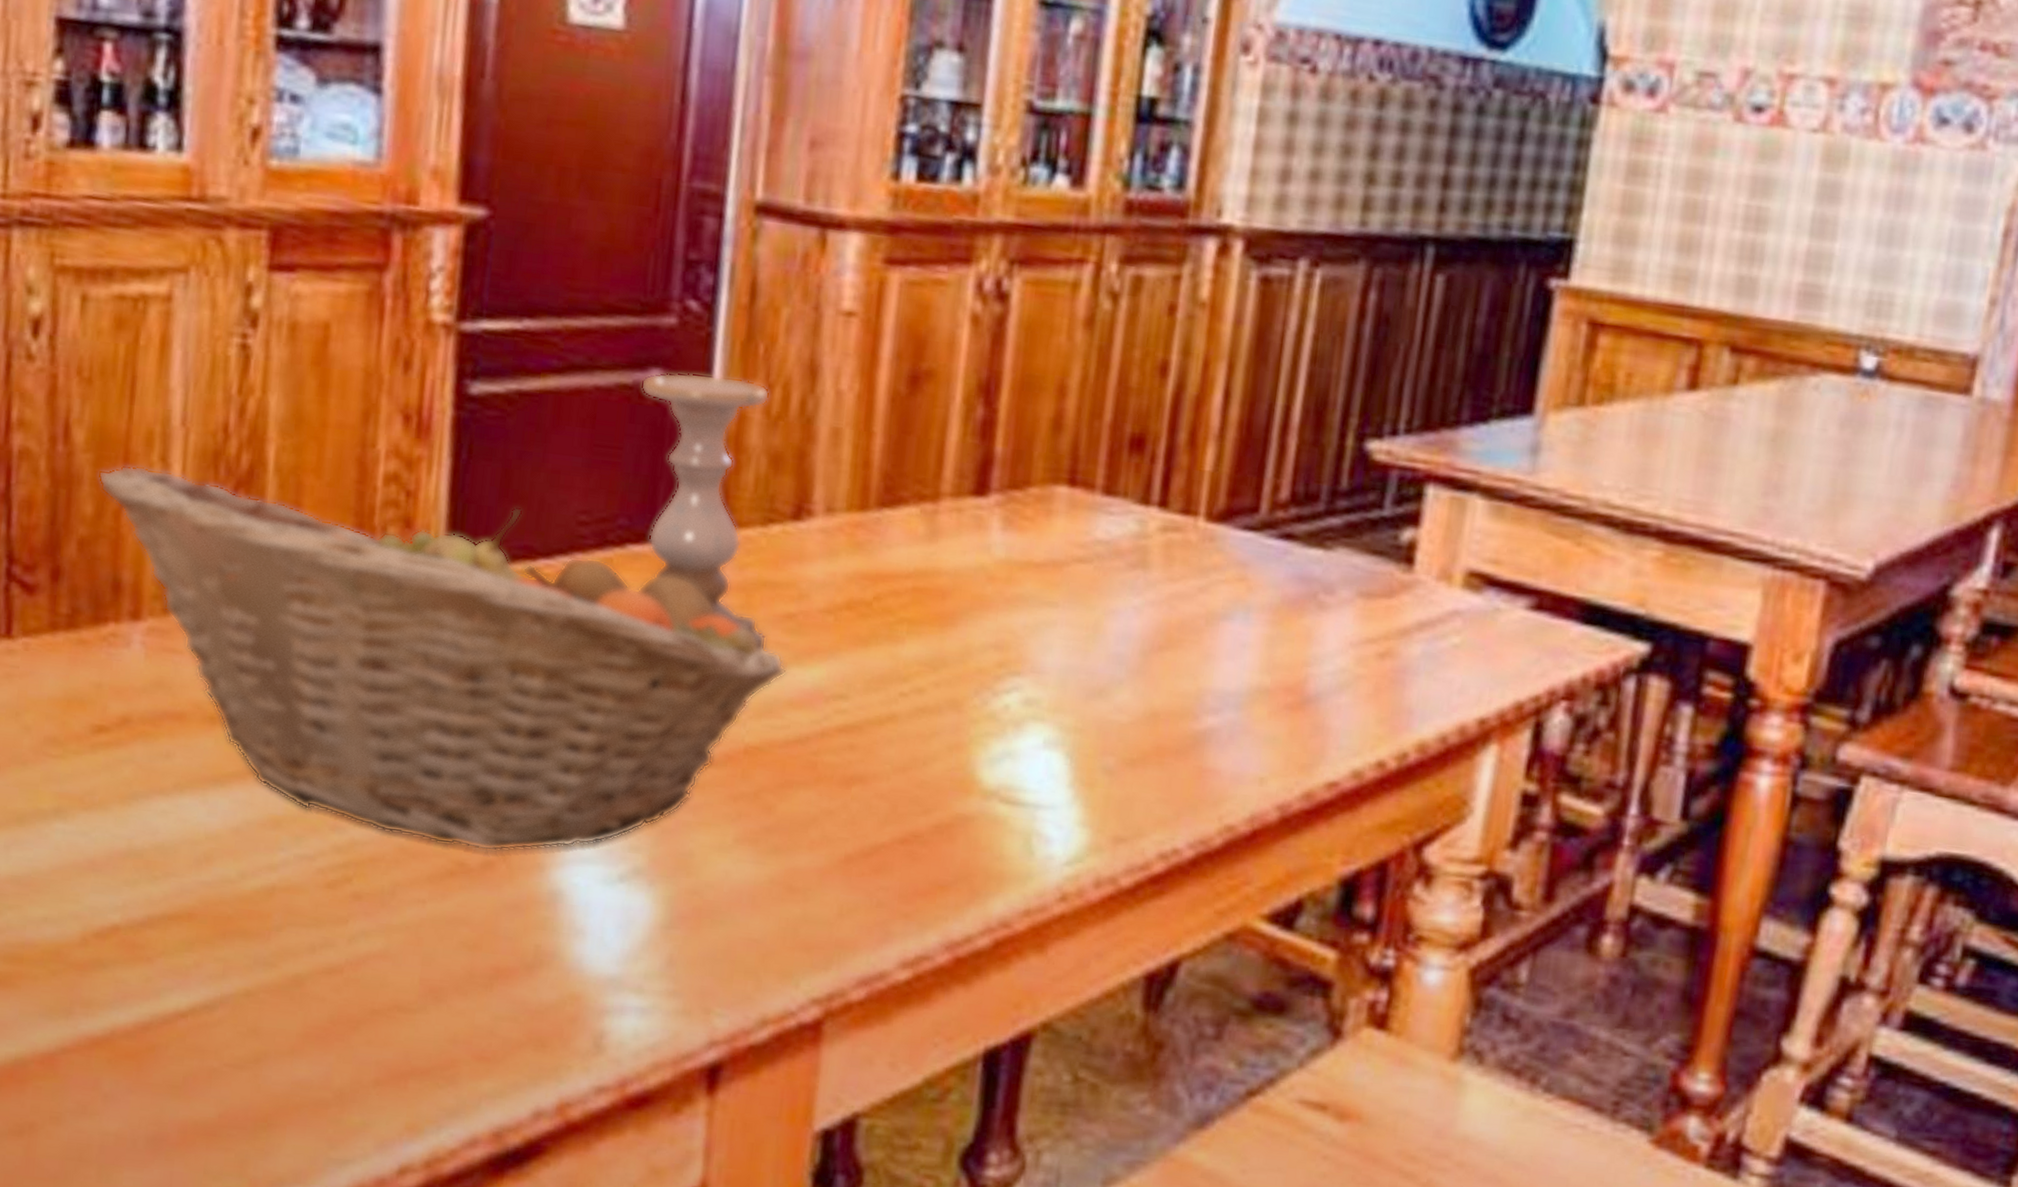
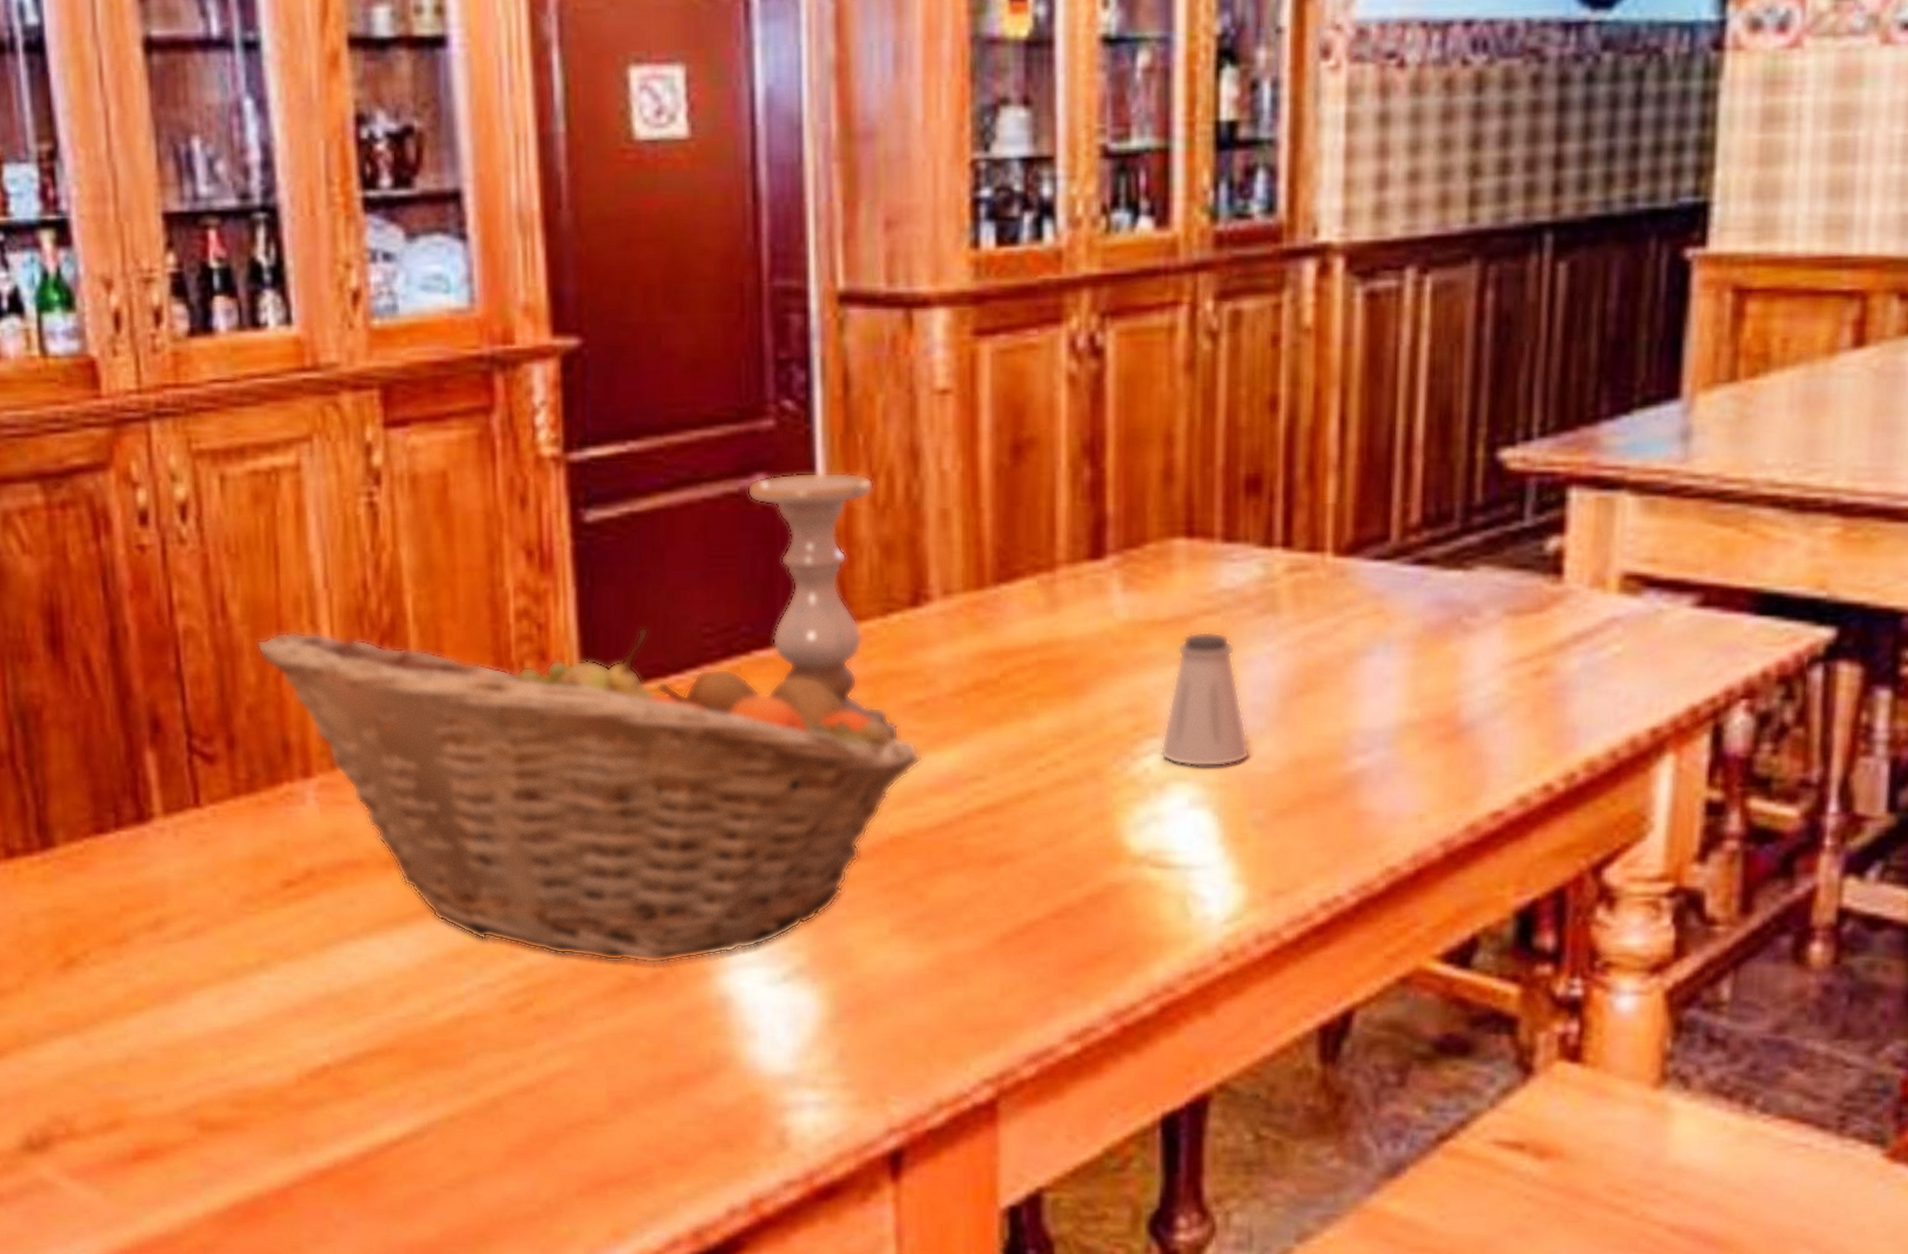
saltshaker: none [1021,578,1108,712] -> present [1160,631,1251,767]

